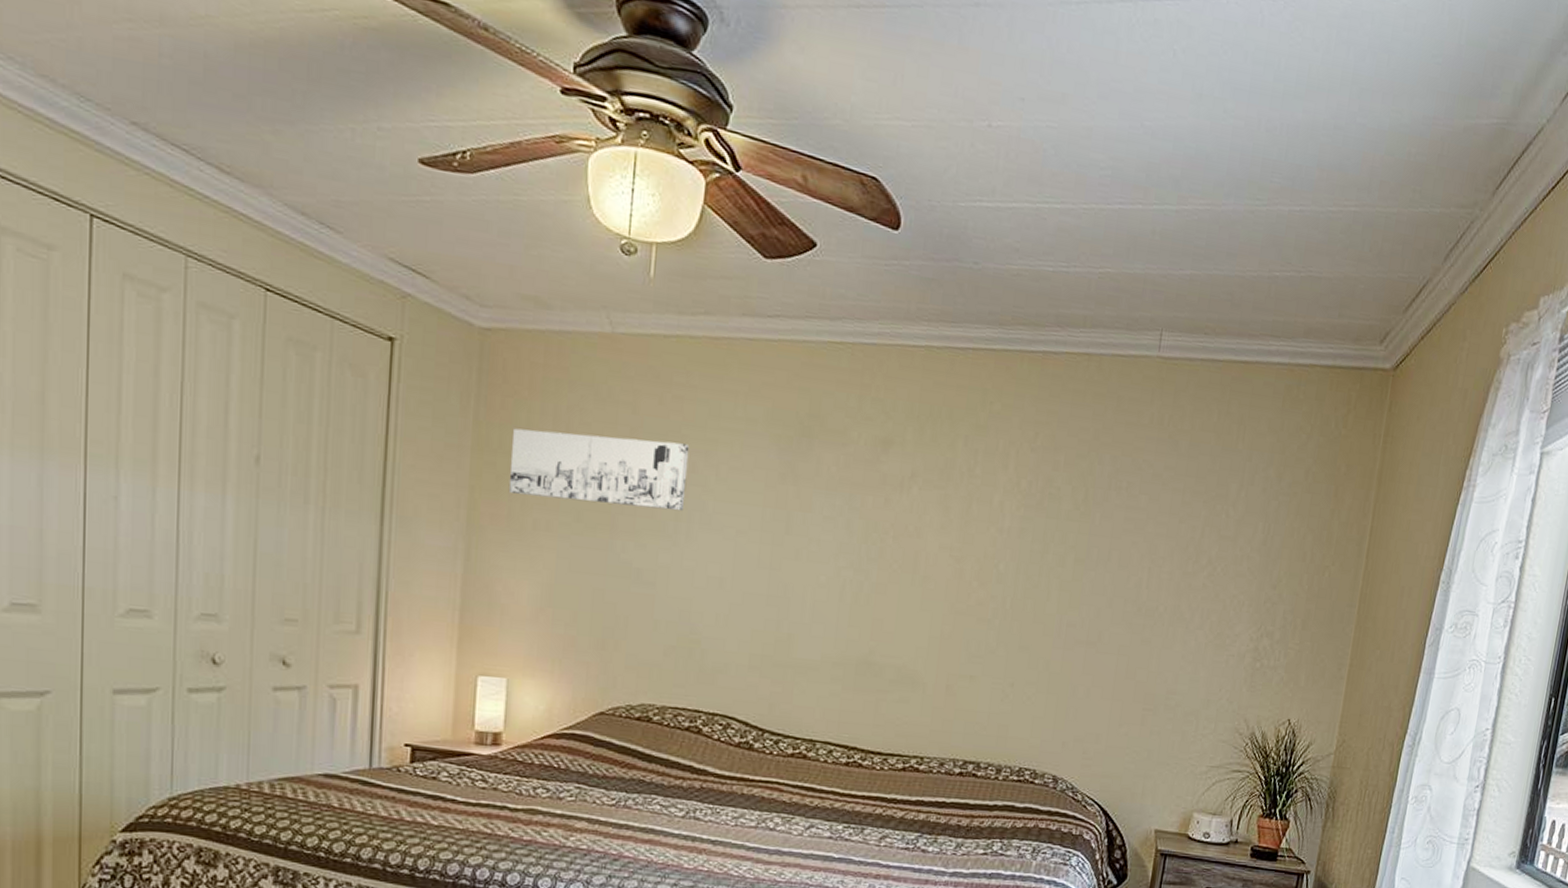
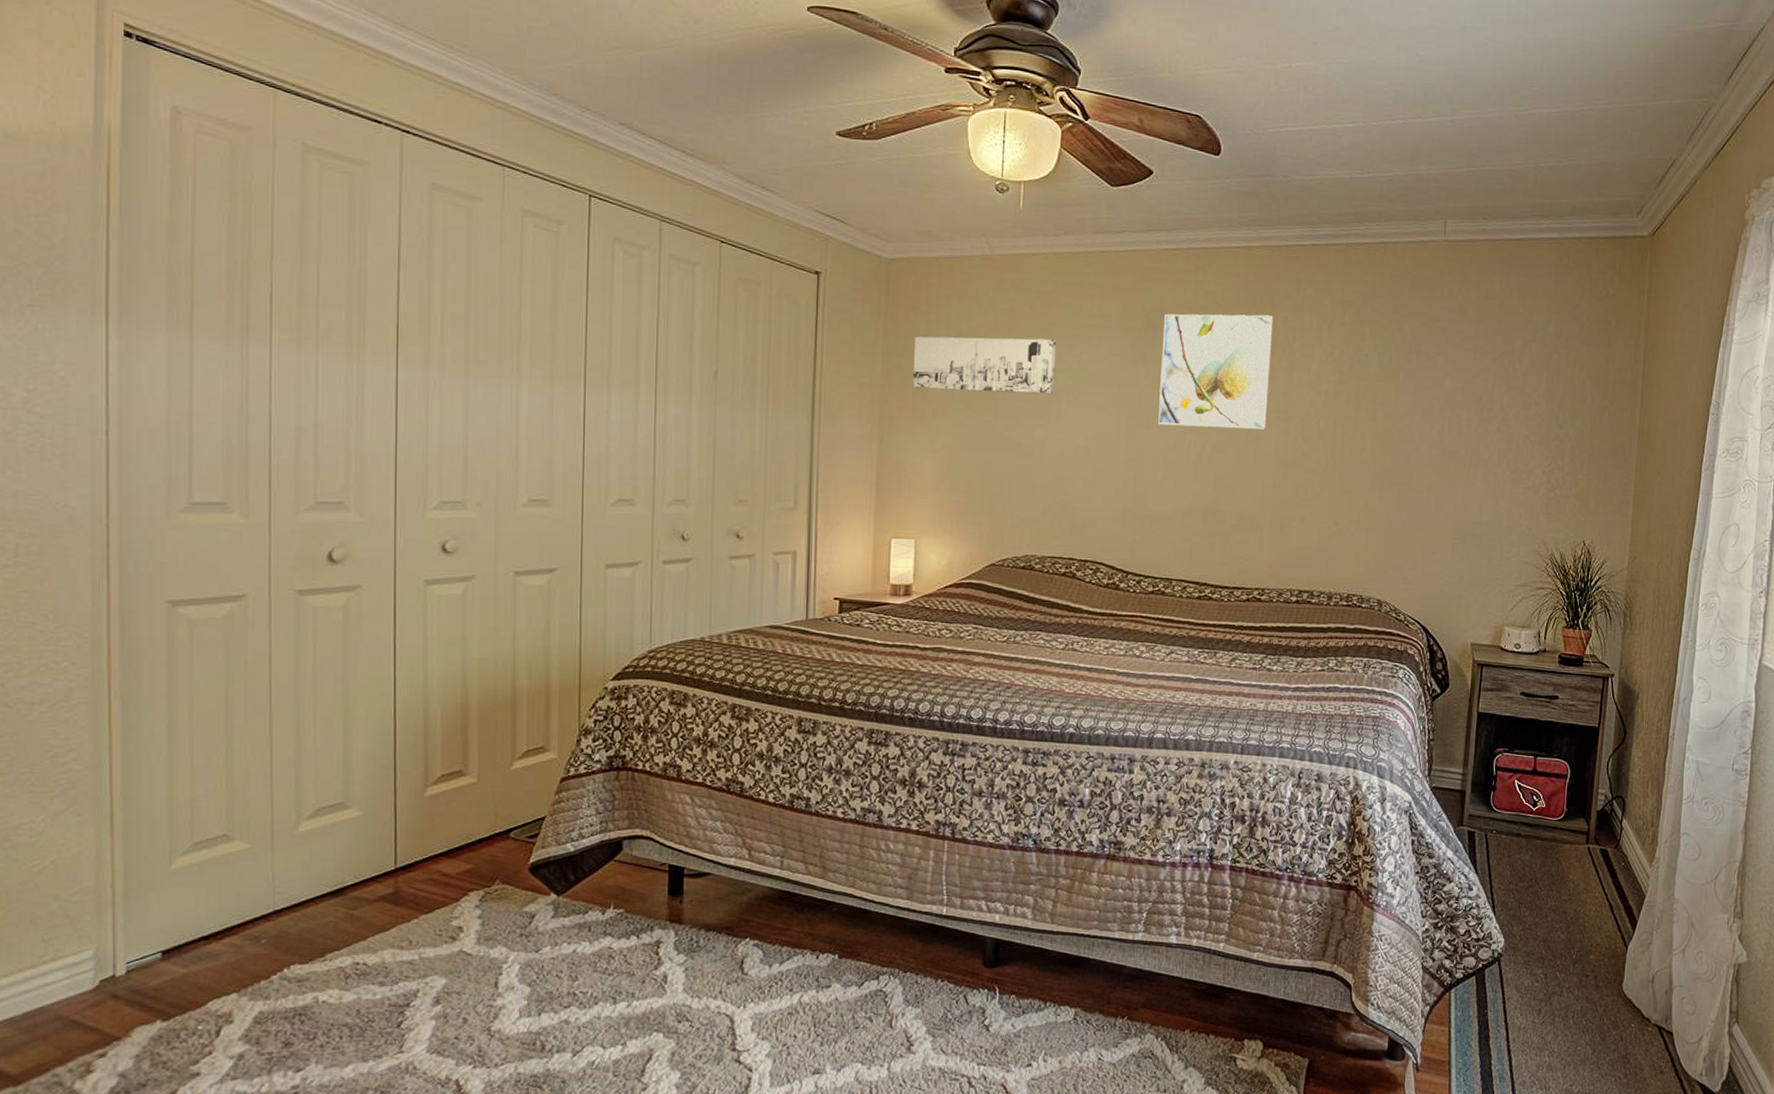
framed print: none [808,421,953,569] -> present [1158,313,1274,429]

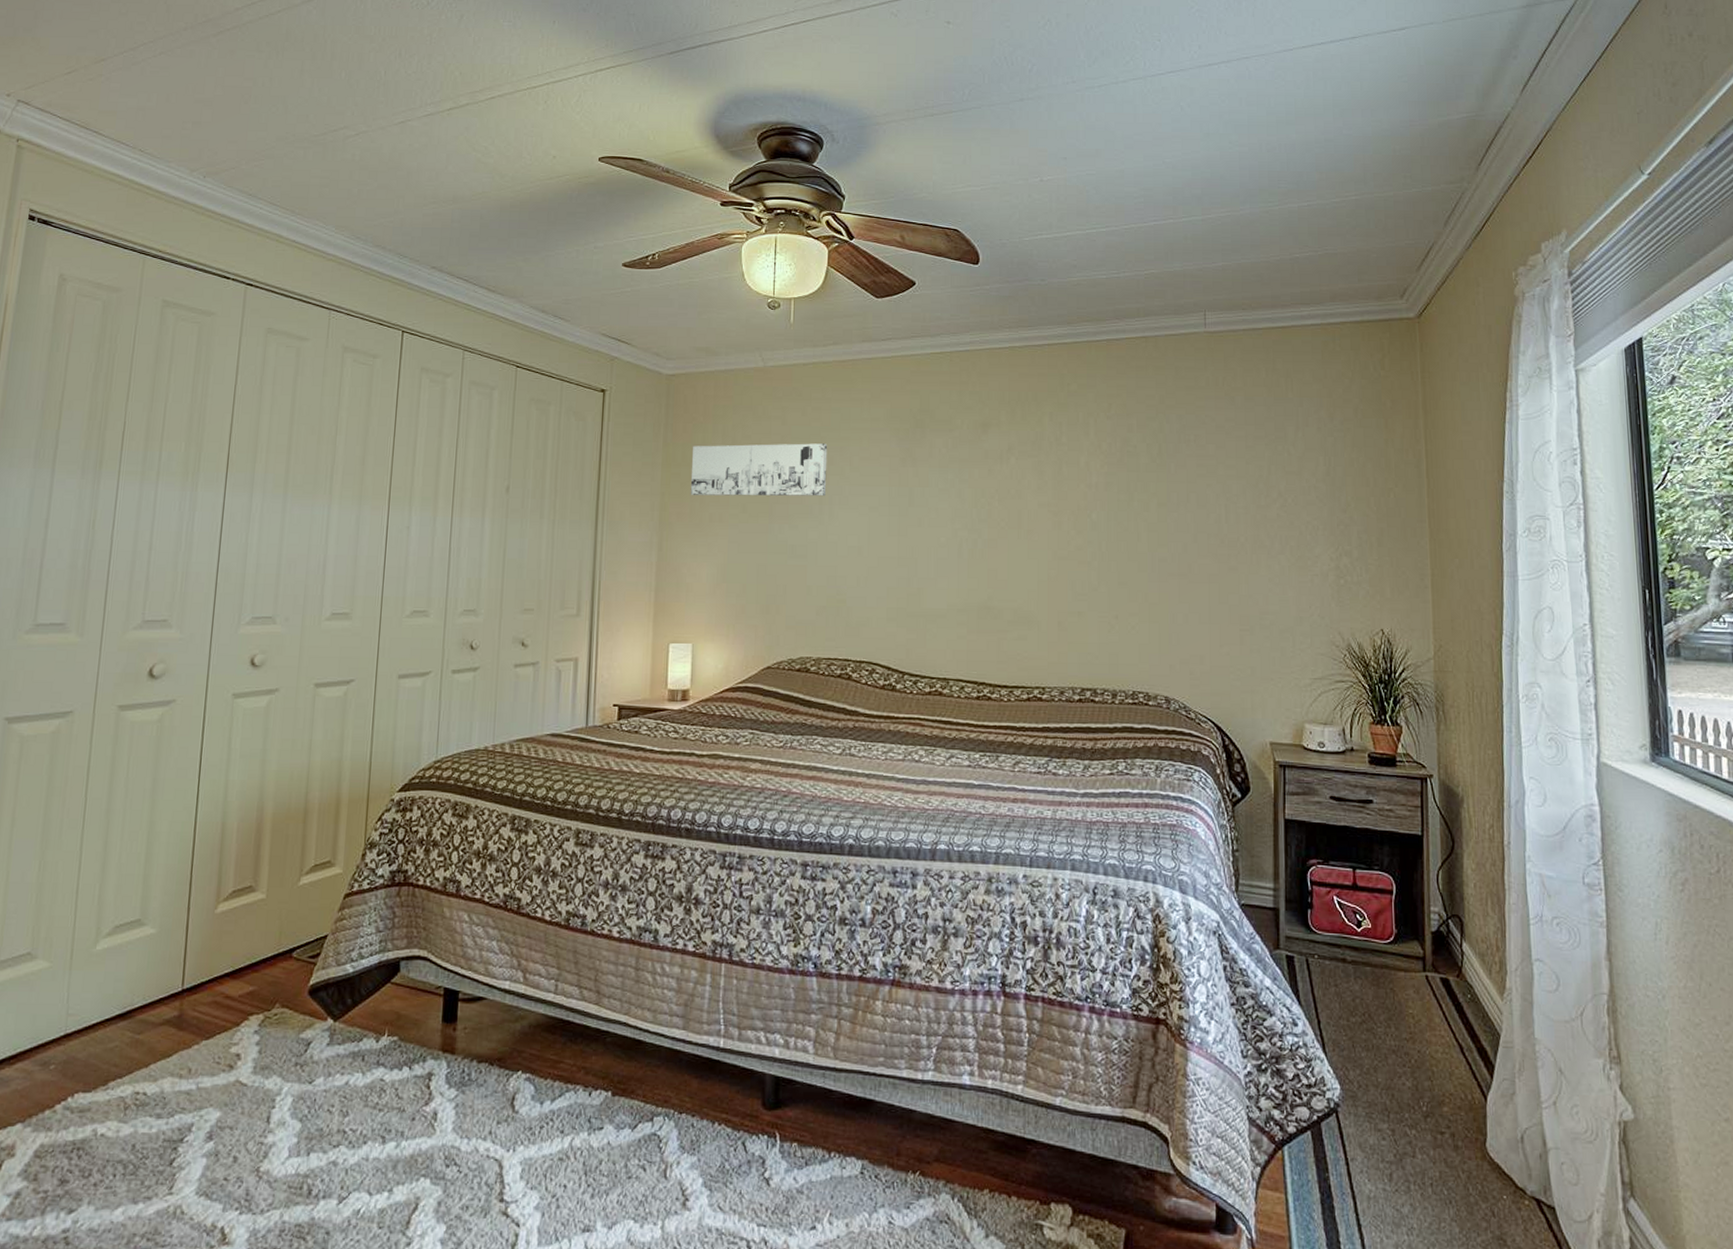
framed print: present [1158,313,1274,429] -> none [929,411,1039,524]

